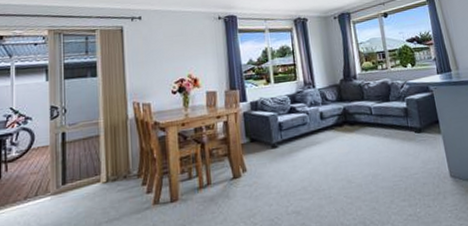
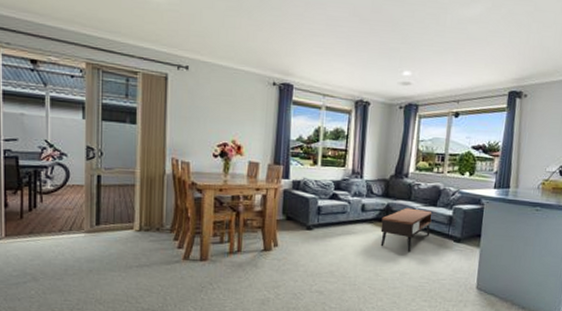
coffee table: none [341,106,391,152] -> present [380,208,432,253]

